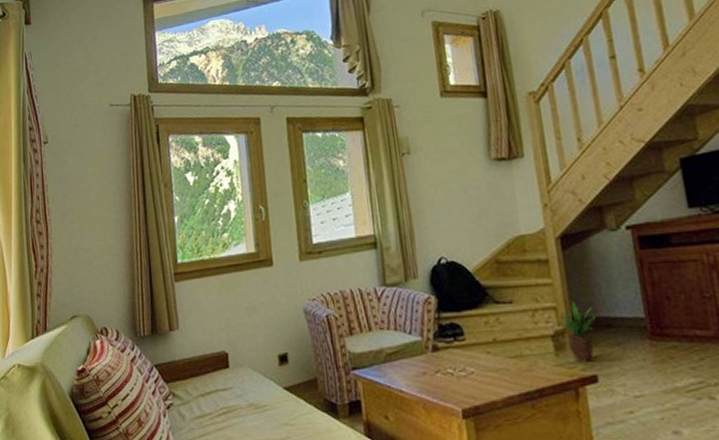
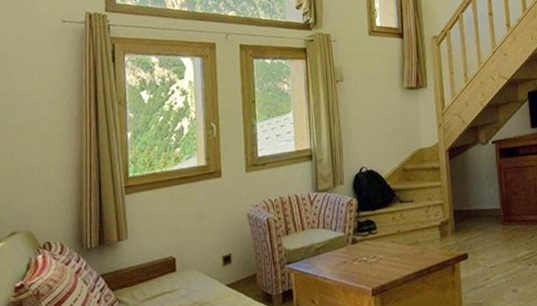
potted plant: present [548,300,595,363] -> none [437,198,469,245]

